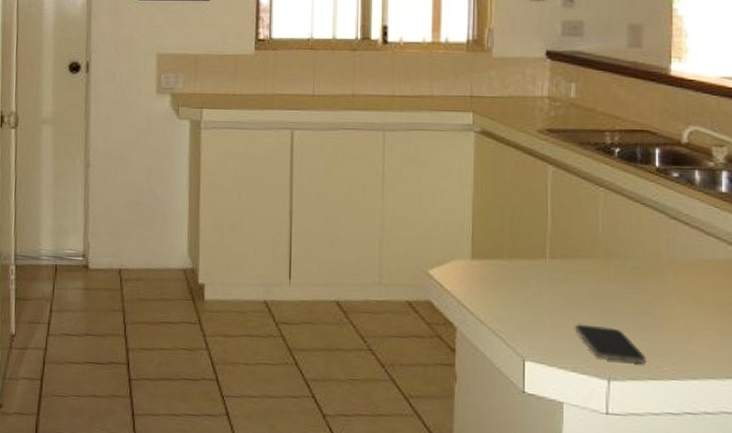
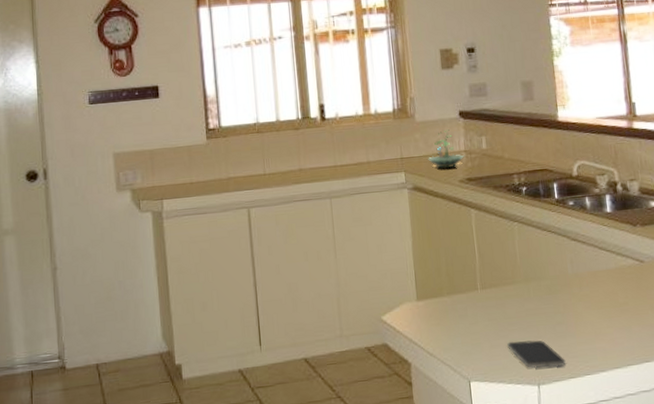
terrarium: none [502,70,548,115] -> present [428,129,465,169]

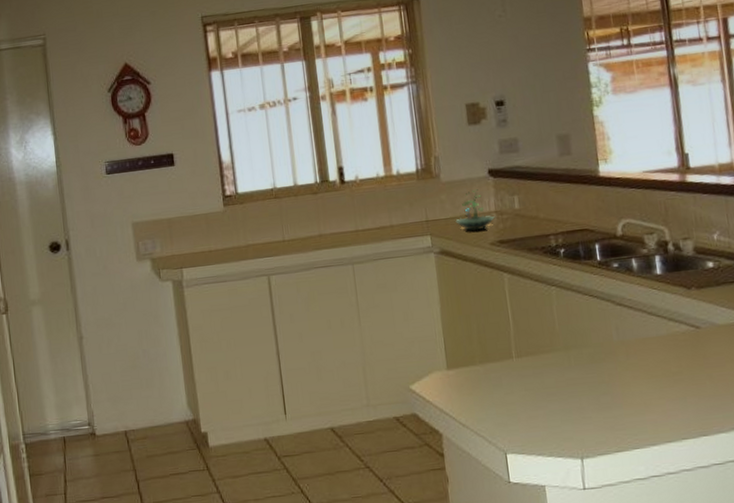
smartphone: present [507,340,566,369] -> none [546,411,612,441]

